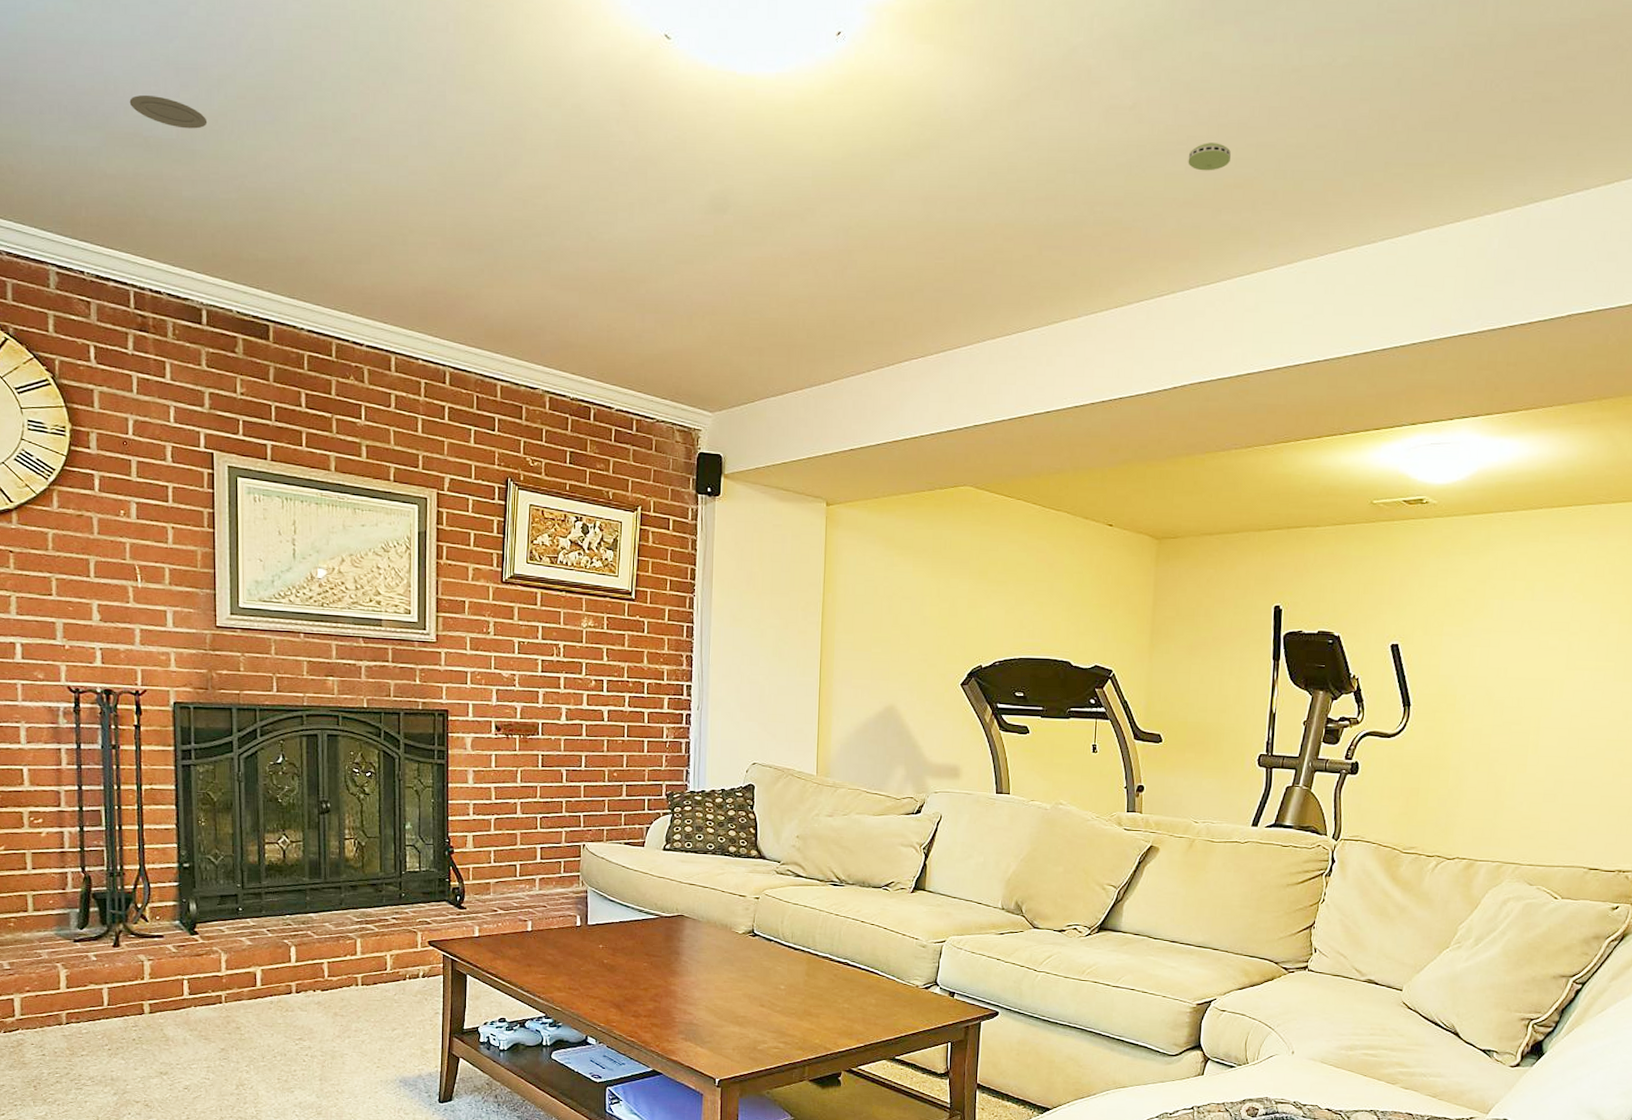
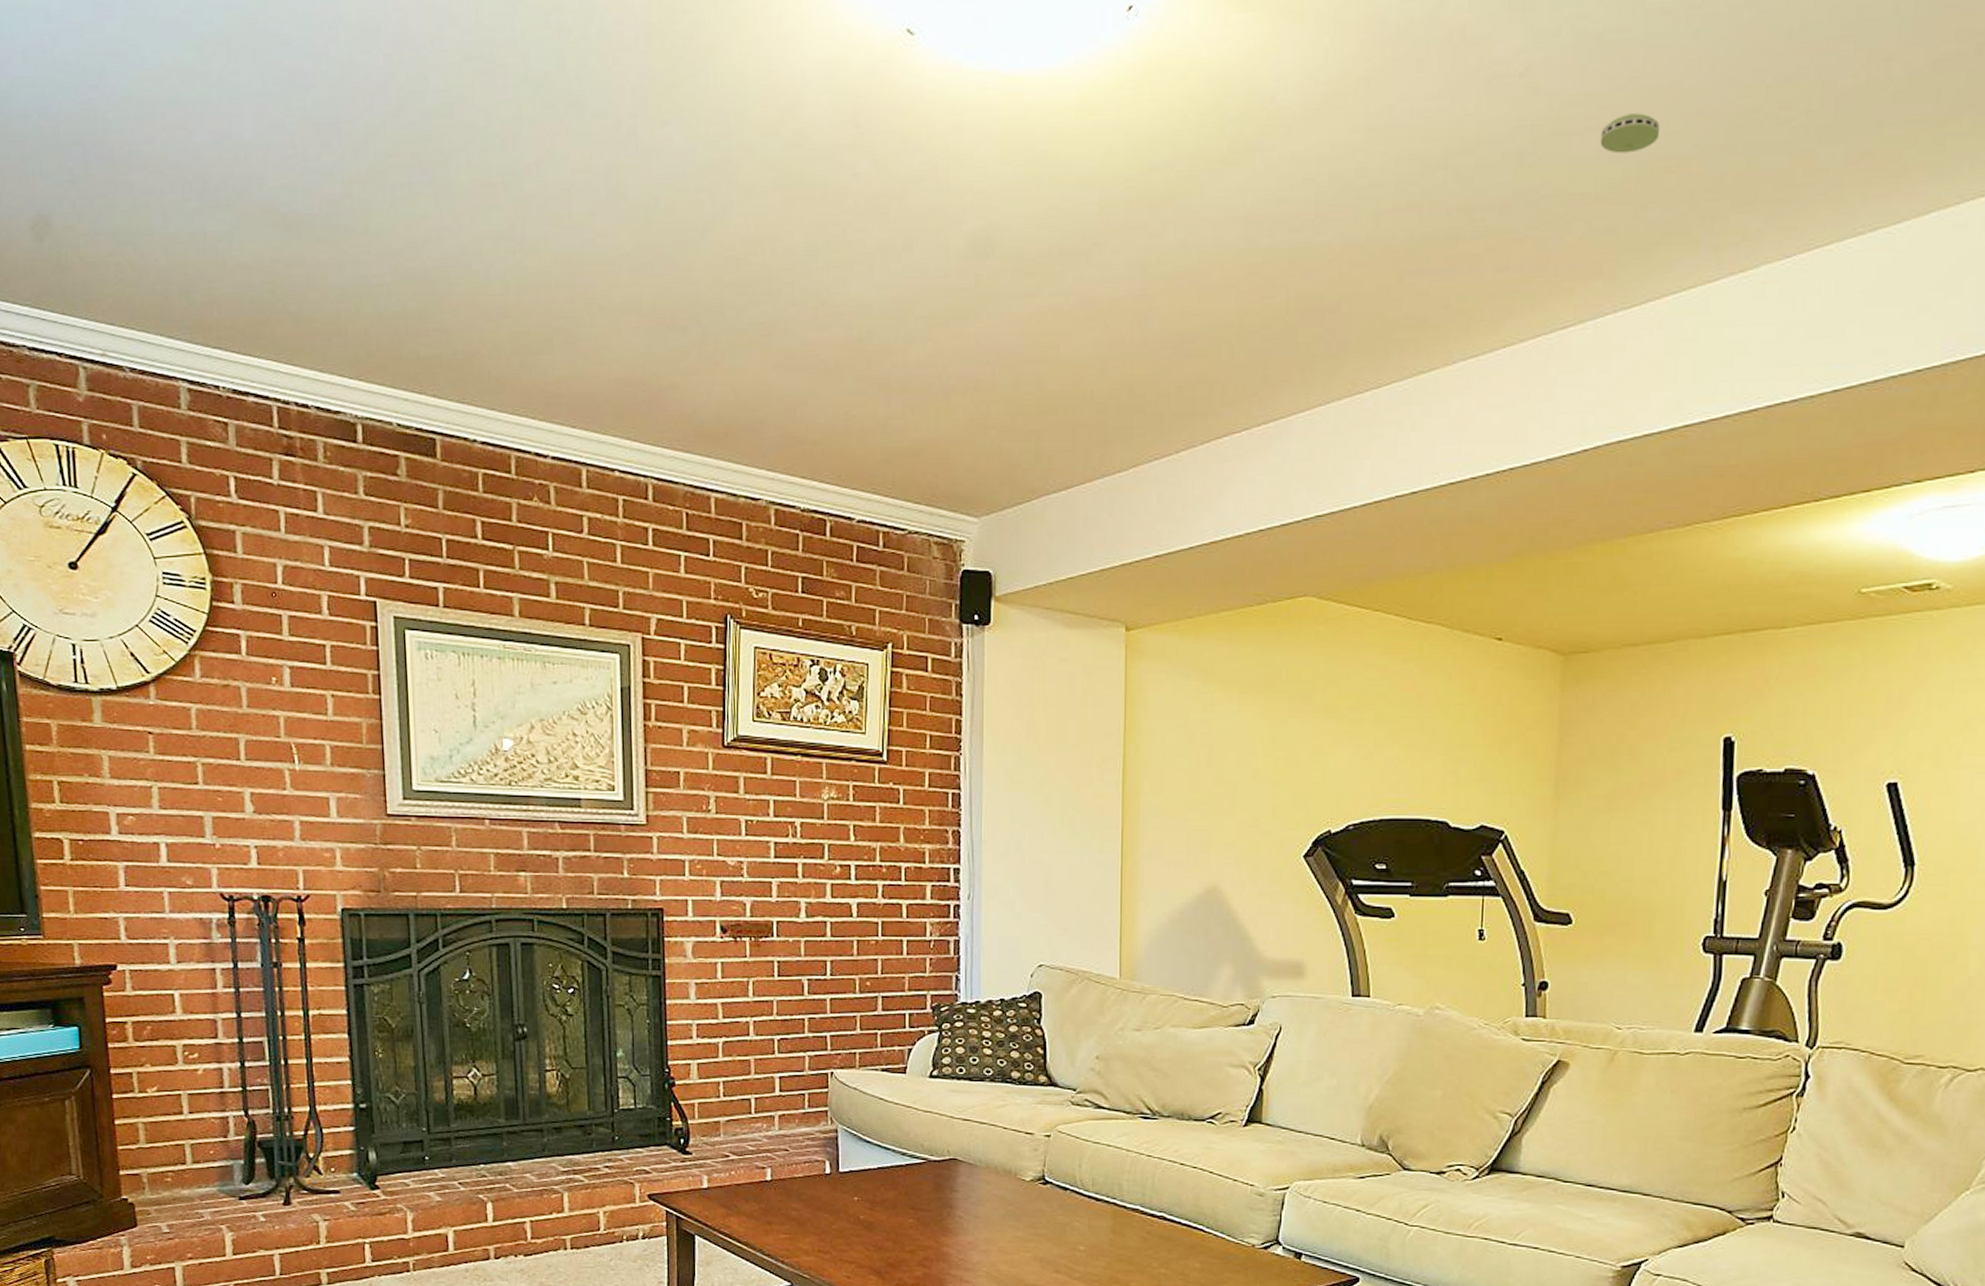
recessed light: present [129,95,208,129] -> none [263,161,355,200]

